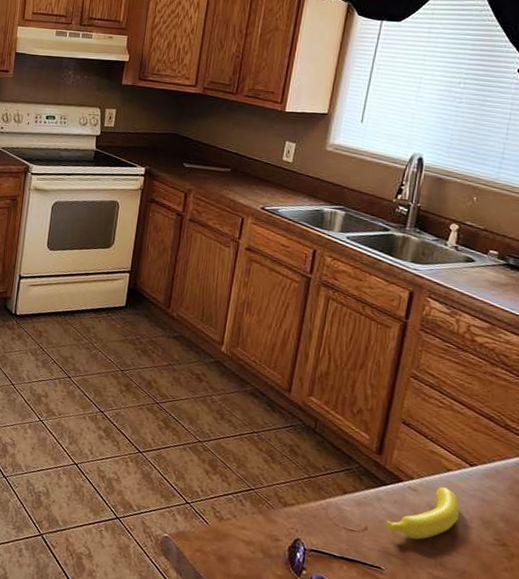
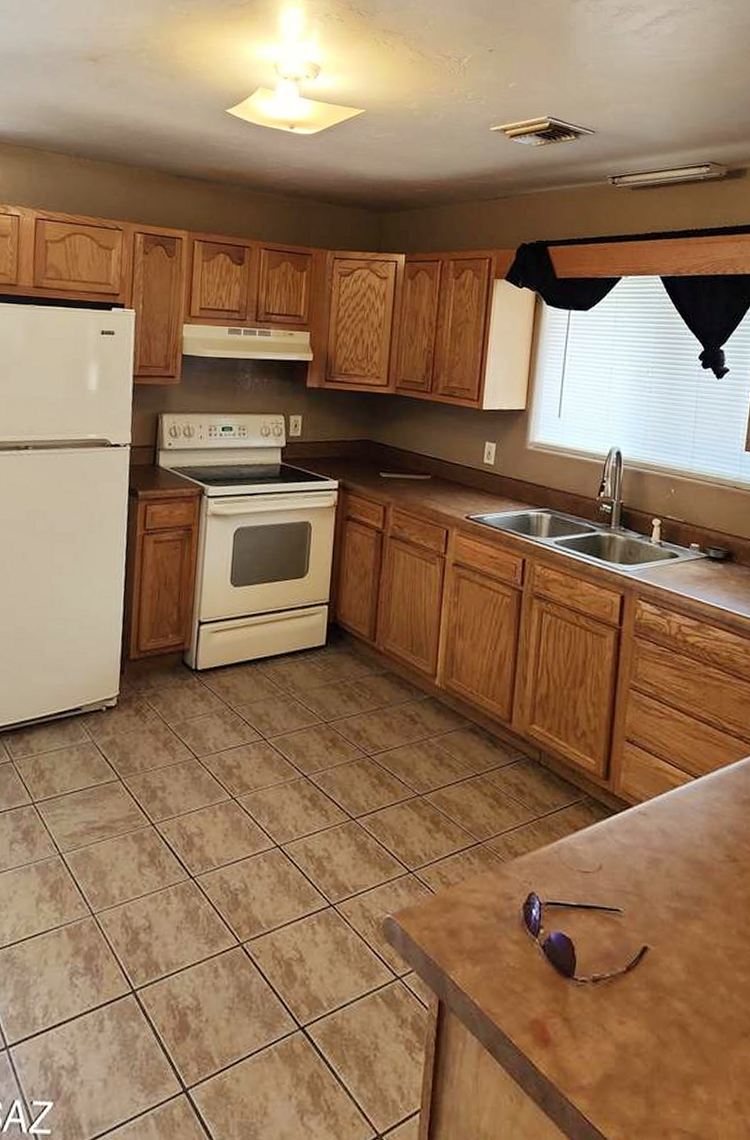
banana: present [386,487,460,540] -> none [620,806,690,870]

